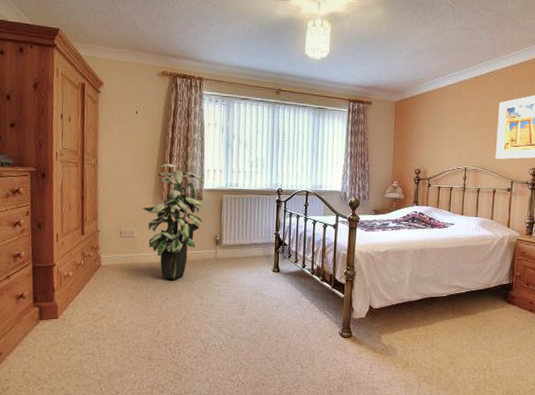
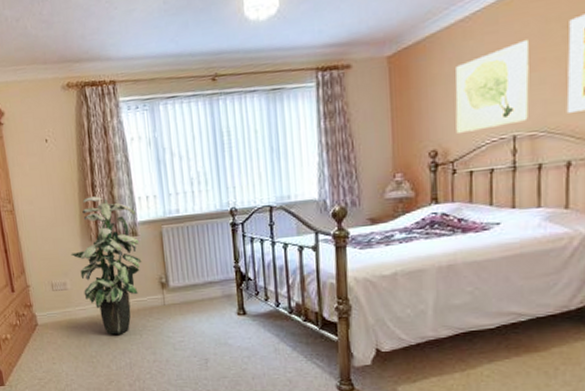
wall art: none [432,108,477,161] -> present [455,39,529,135]

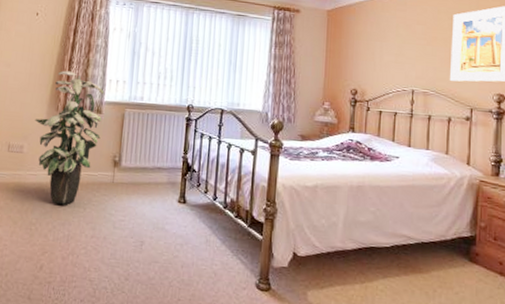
wall art: present [455,39,529,135] -> none [372,21,426,81]

